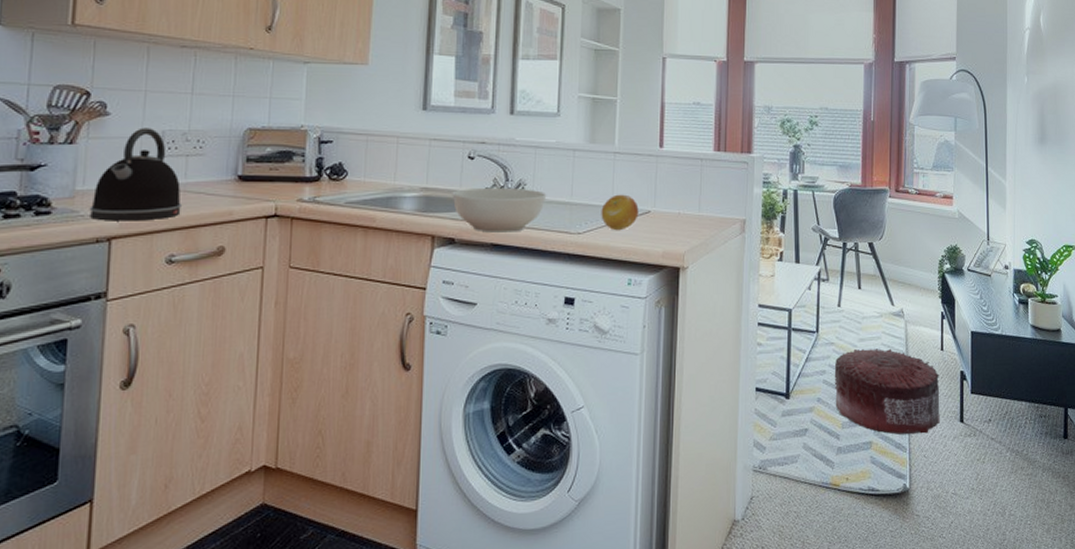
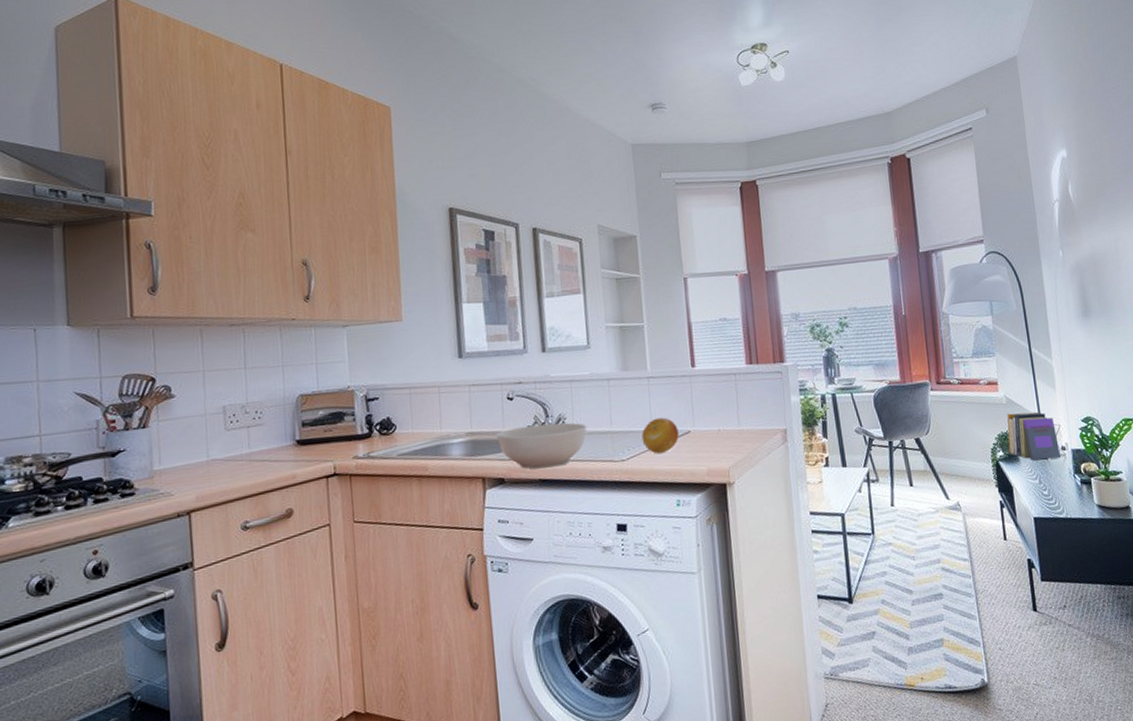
kettle: present [89,128,183,221] -> none [167,405,250,497]
pouf: present [834,348,940,435] -> none [895,544,1012,630]
books: none [955,228,1004,276] -> present [1007,411,1062,460]

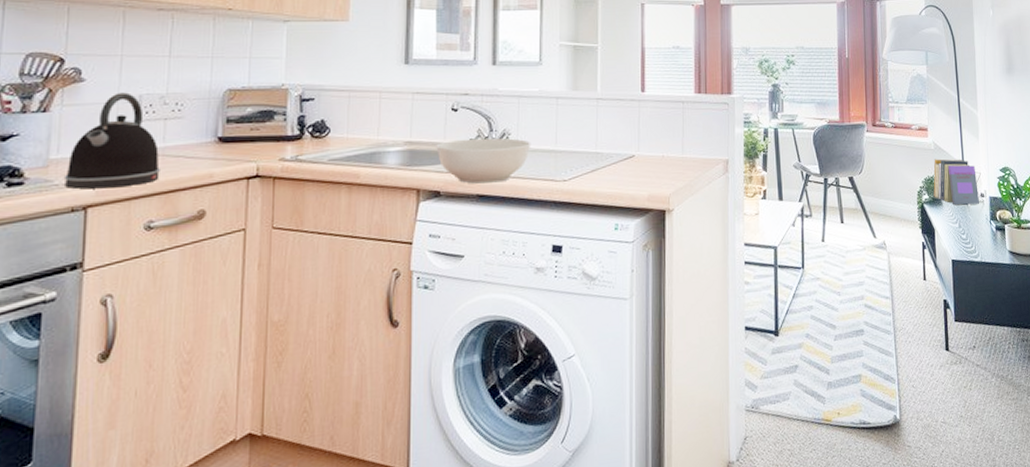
kettle: none [167,405,250,497] -> present [63,92,162,190]
fruit: present [641,417,679,454] -> none [586,140,623,177]

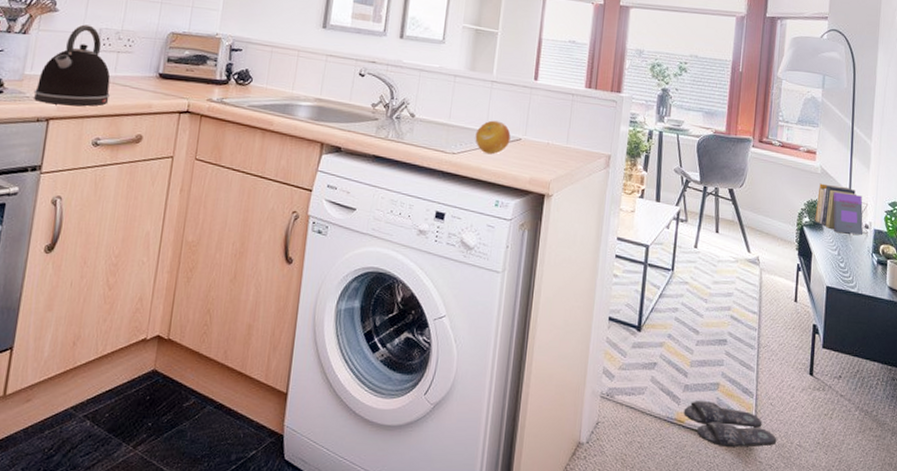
bowl: present [436,137,531,184] -> none [342,102,427,147]
fruit: none [586,140,623,177] -> present [475,120,511,155]
slippers: none [830,394,923,438] -> present [684,401,777,447]

